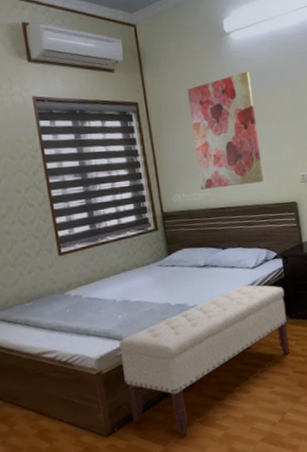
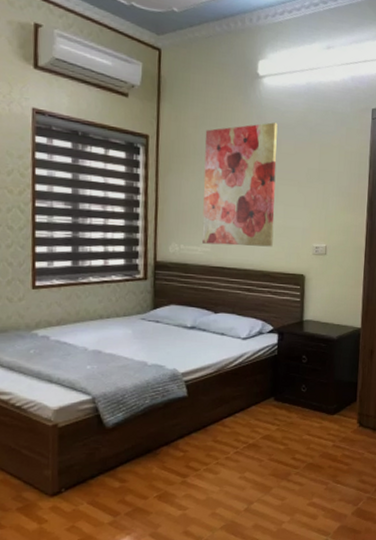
bench: present [119,285,290,435] -> none [82,356,275,508]

